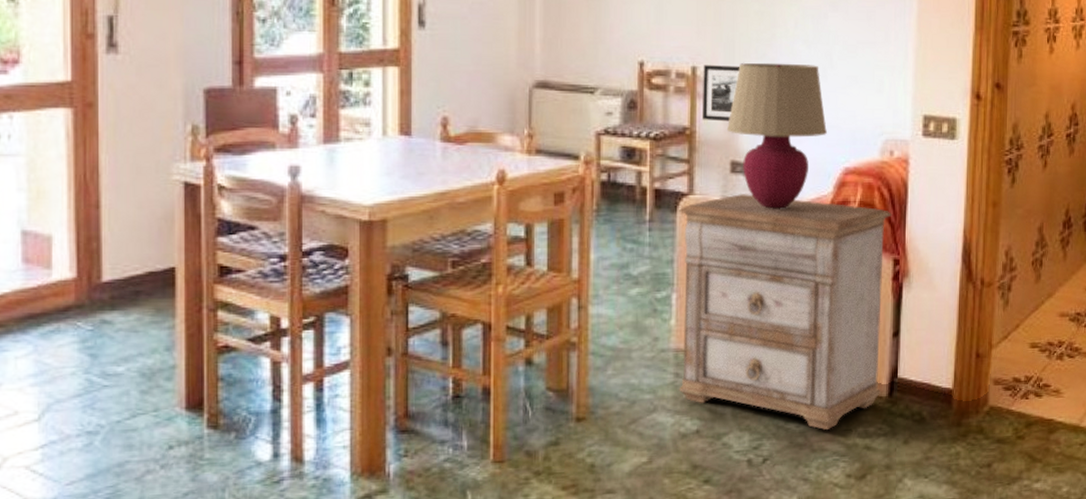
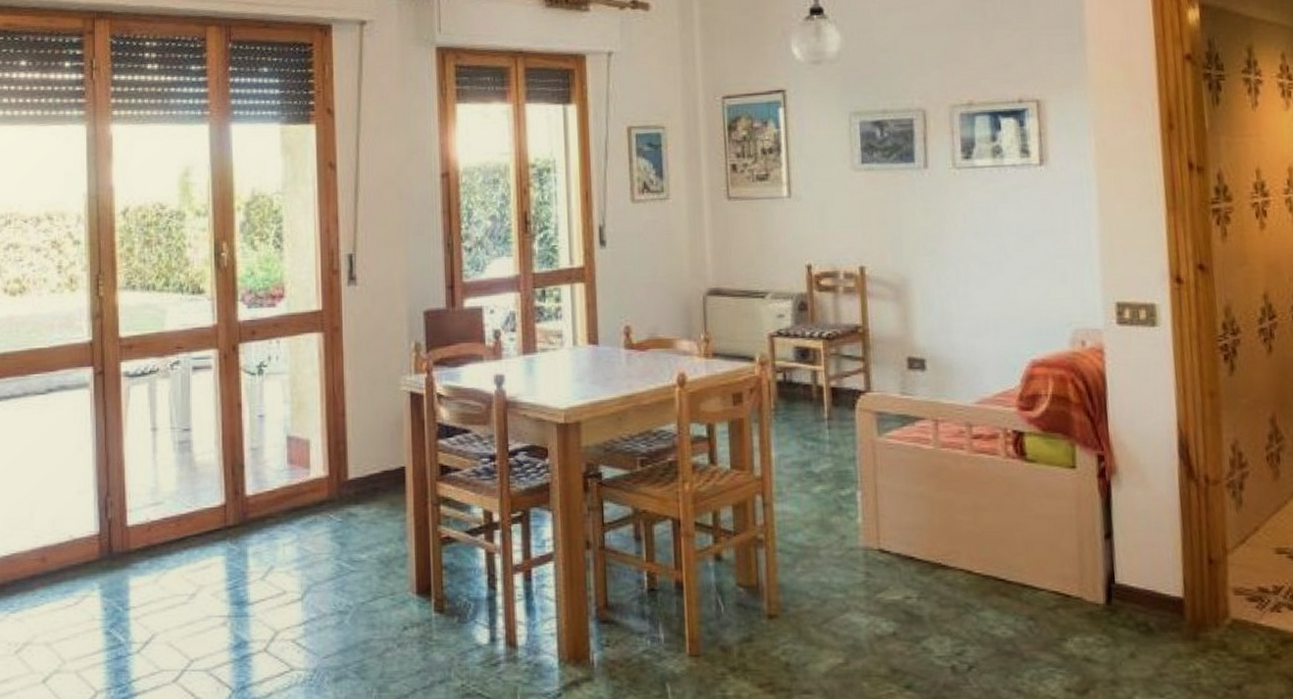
nightstand: present [678,193,892,431] -> none [857,389,1097,639]
picture frame: present [703,65,740,122] -> none [871,263,910,319]
table lamp: present [726,62,827,209] -> none [900,257,1008,405]

